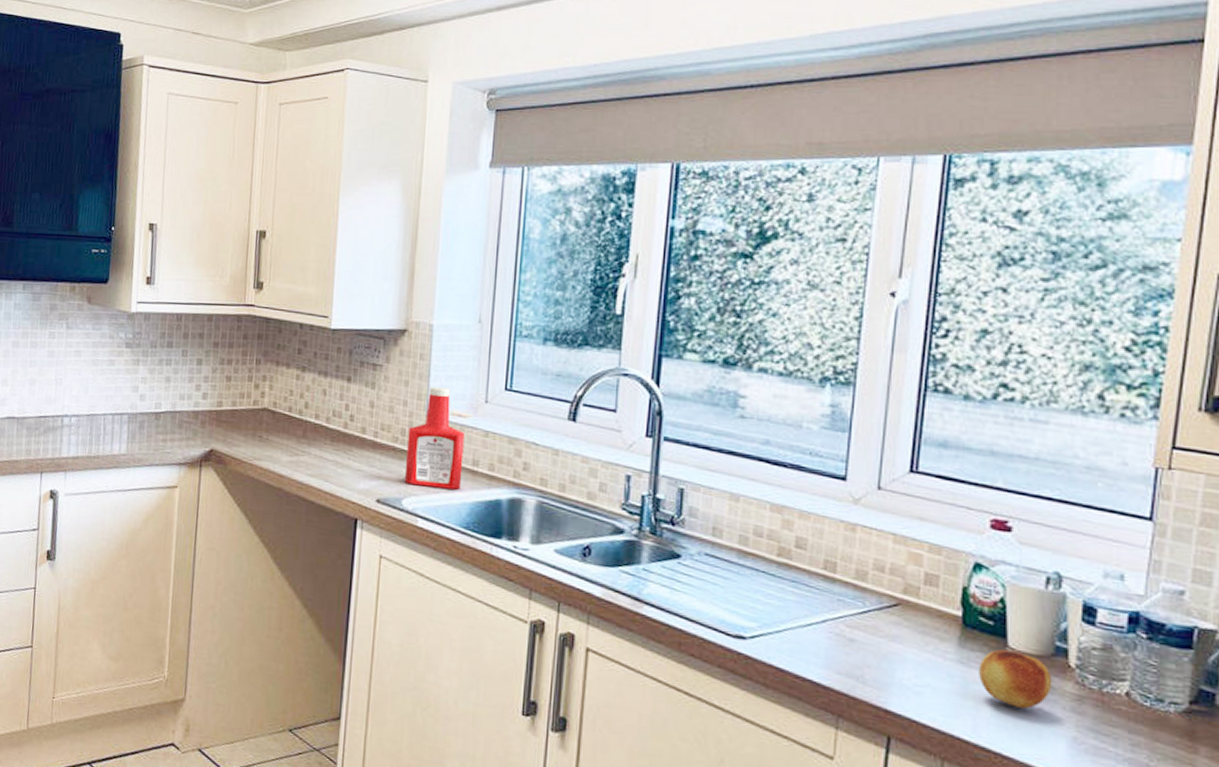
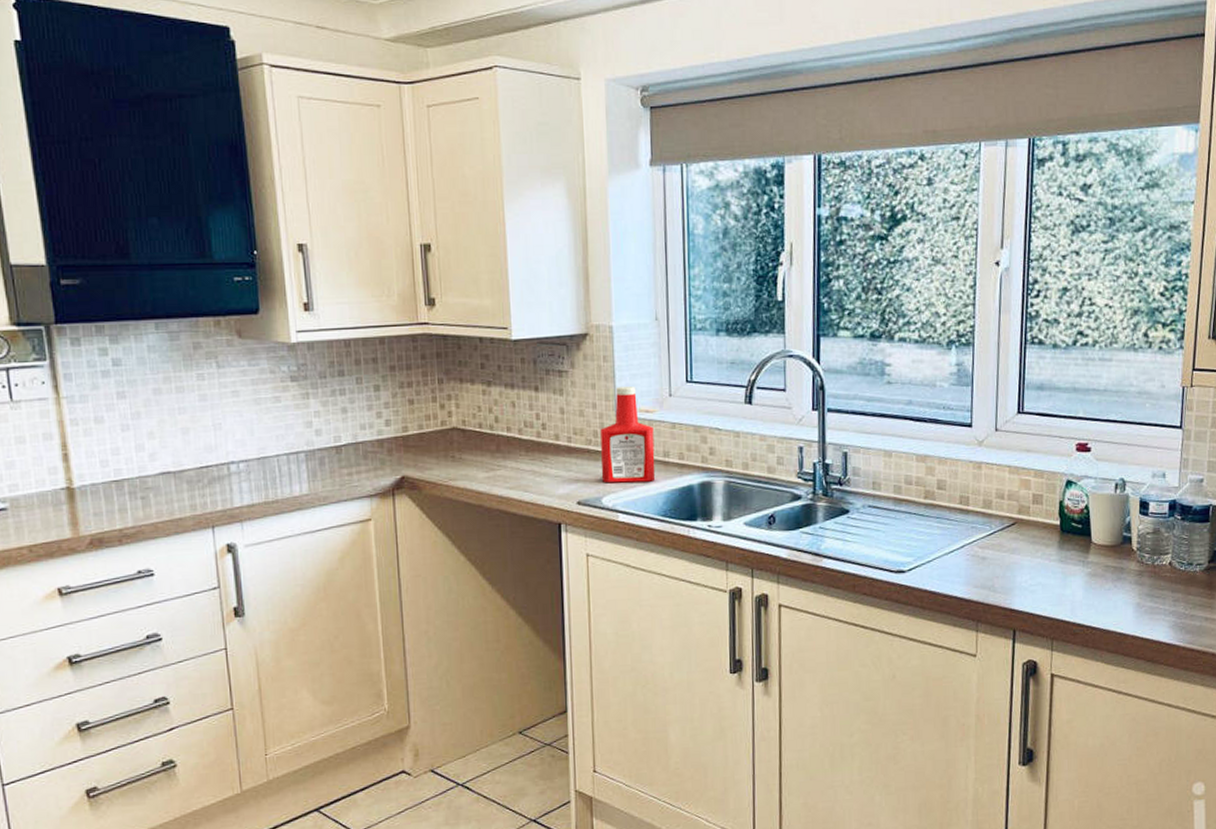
fruit: present [979,649,1053,709] -> none [1073,545,1122,589]

